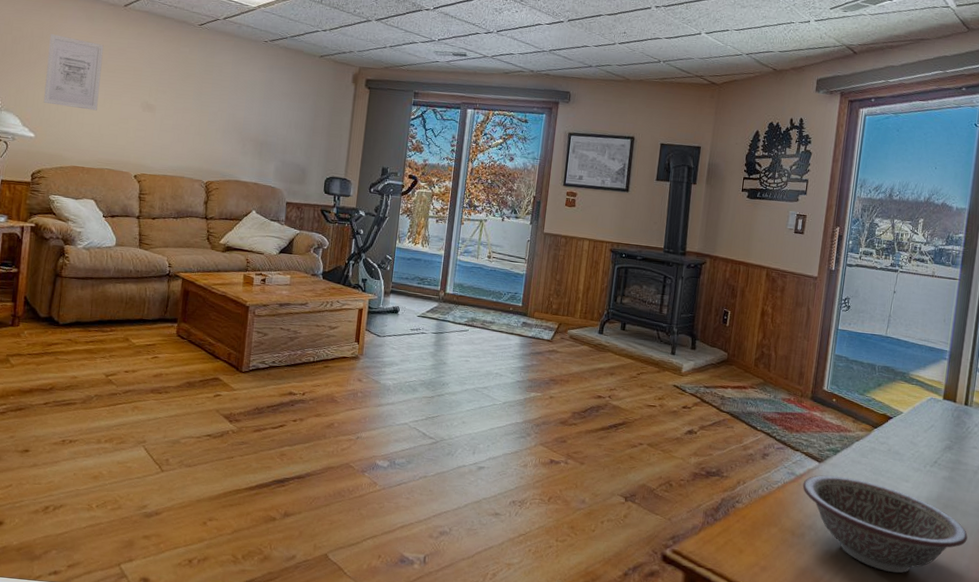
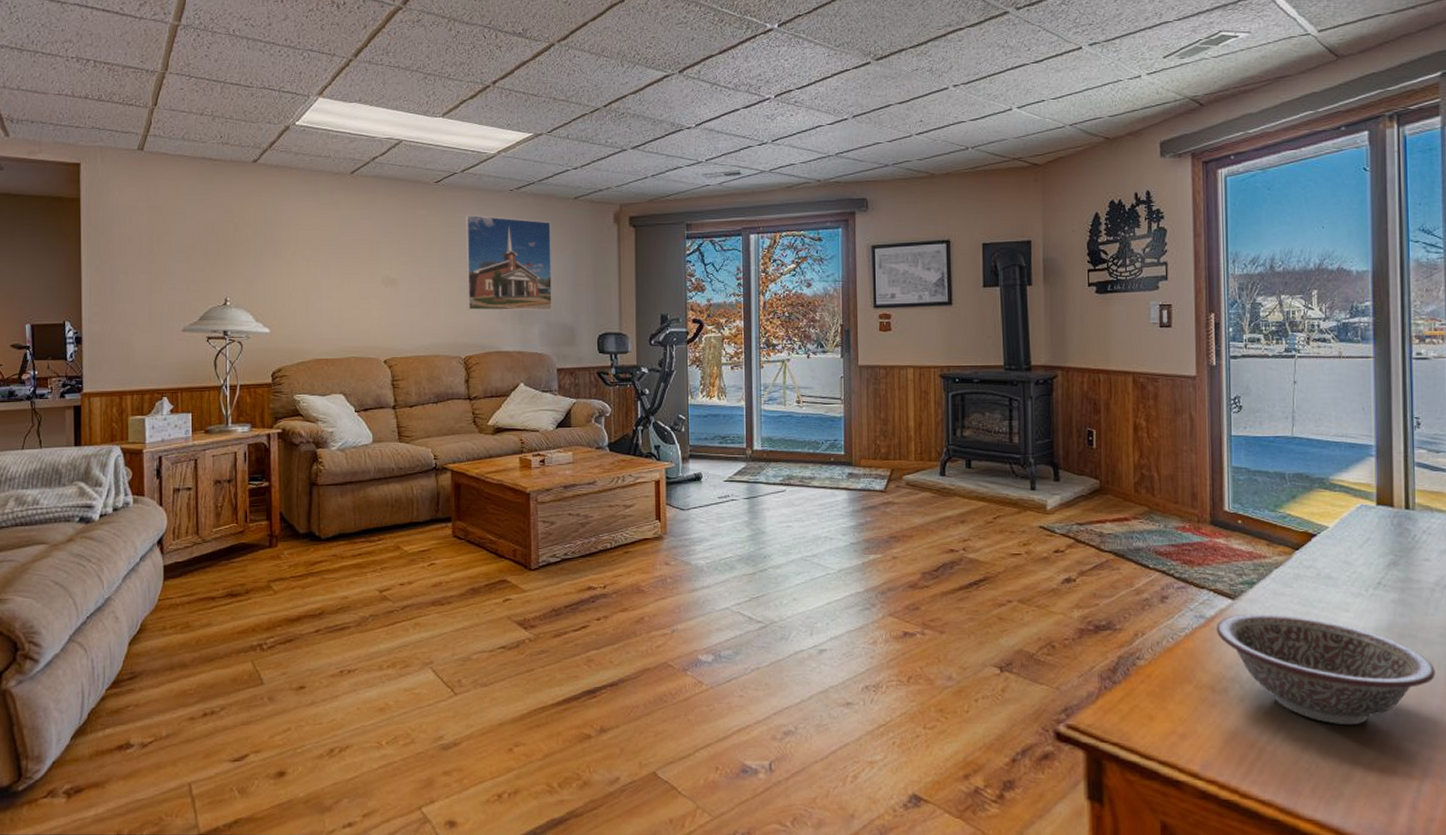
wall art: present [43,34,104,111] -> none [274,215,335,294]
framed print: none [214,57,297,151] -> present [465,214,552,311]

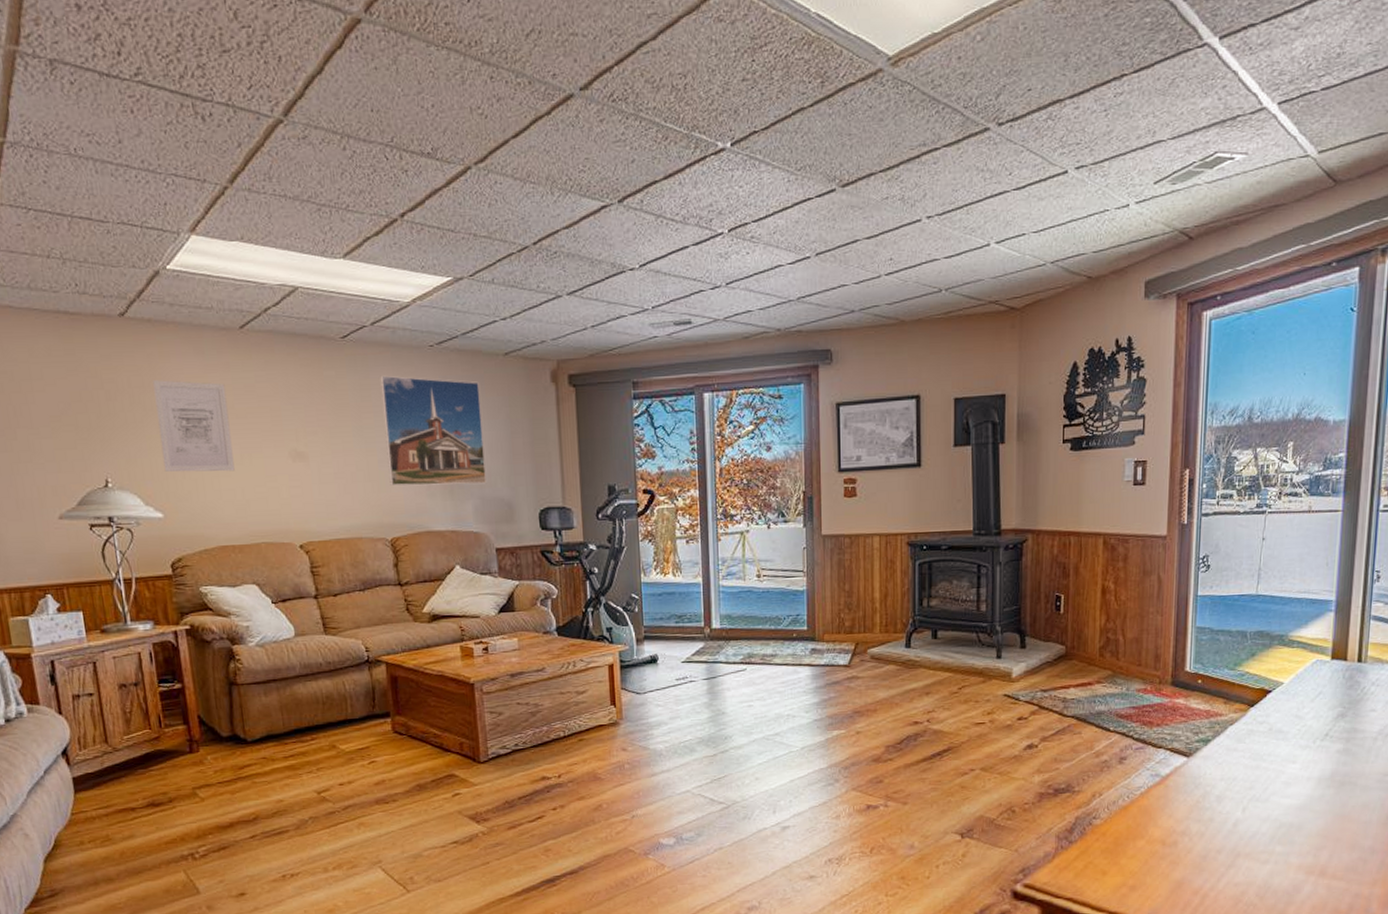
wall art: none [274,215,335,294] -> present [153,380,235,472]
decorative bowl: present [1216,613,1435,726] -> none [1170,769,1370,869]

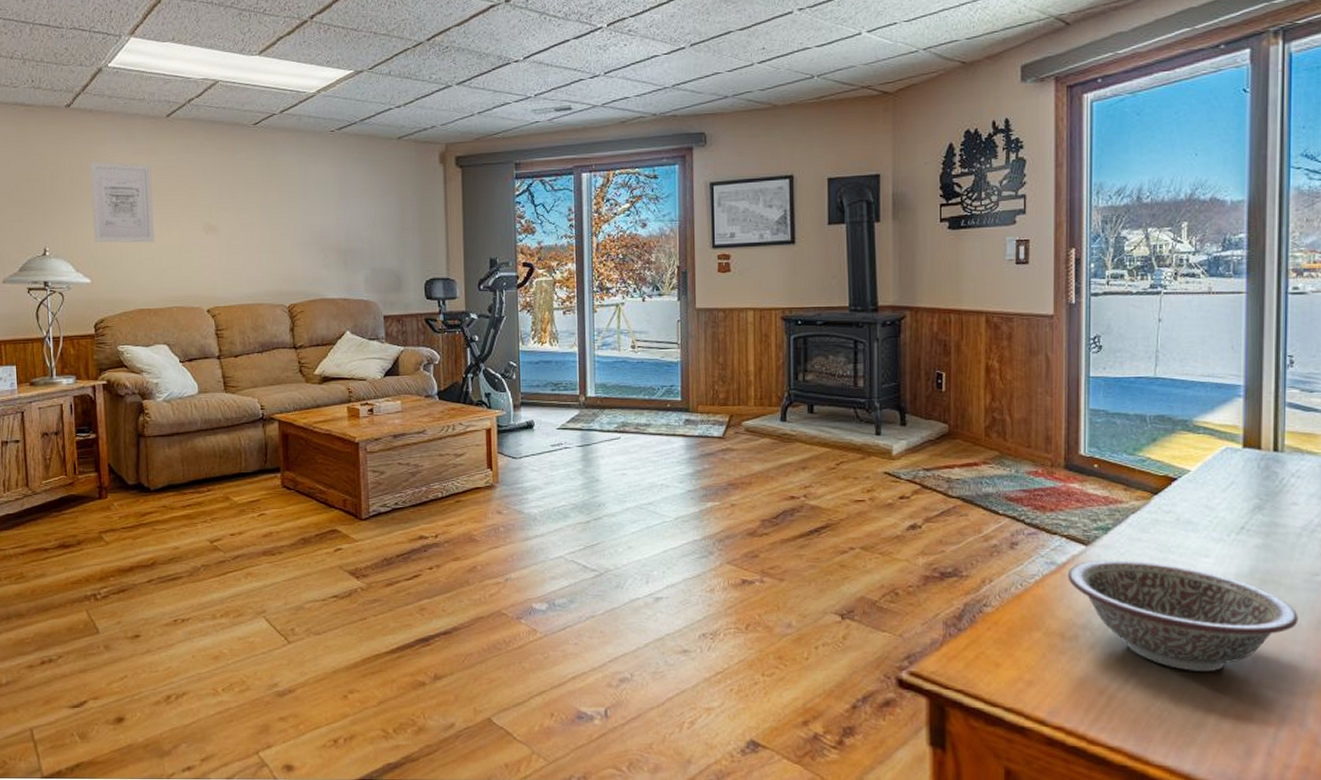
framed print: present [380,375,487,486] -> none [286,157,377,257]
decorative bowl: none [1170,769,1370,869] -> present [1067,559,1298,672]

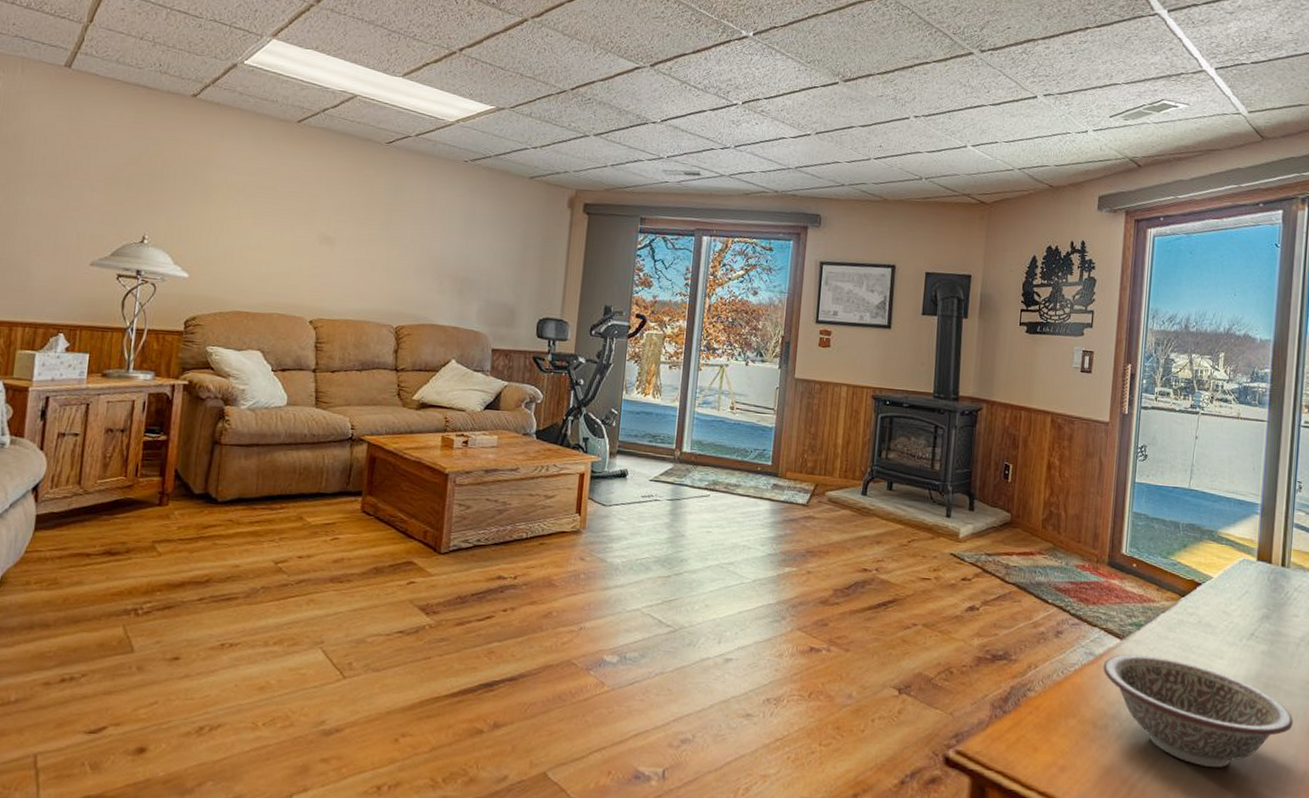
wall art: present [90,162,155,243] -> none [199,155,273,245]

